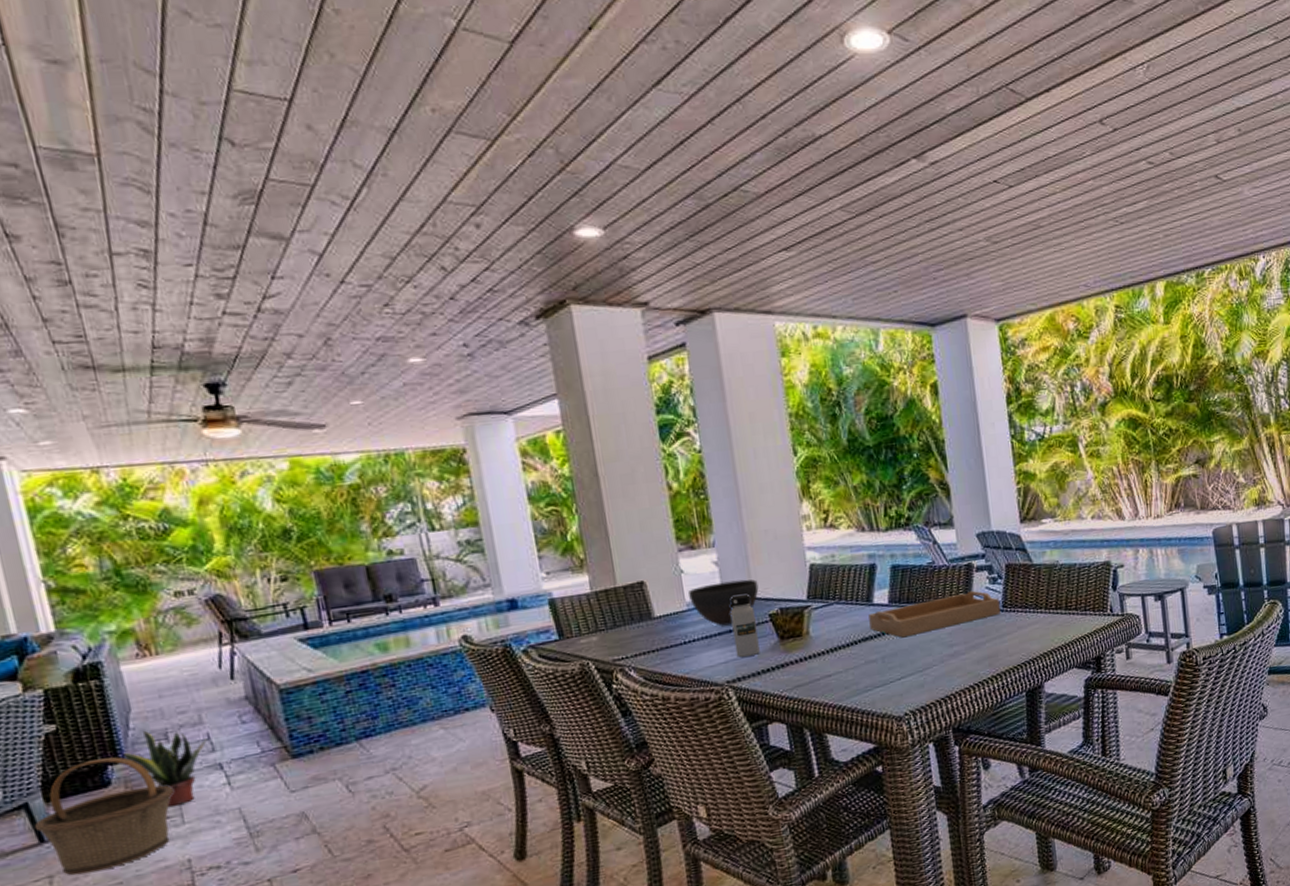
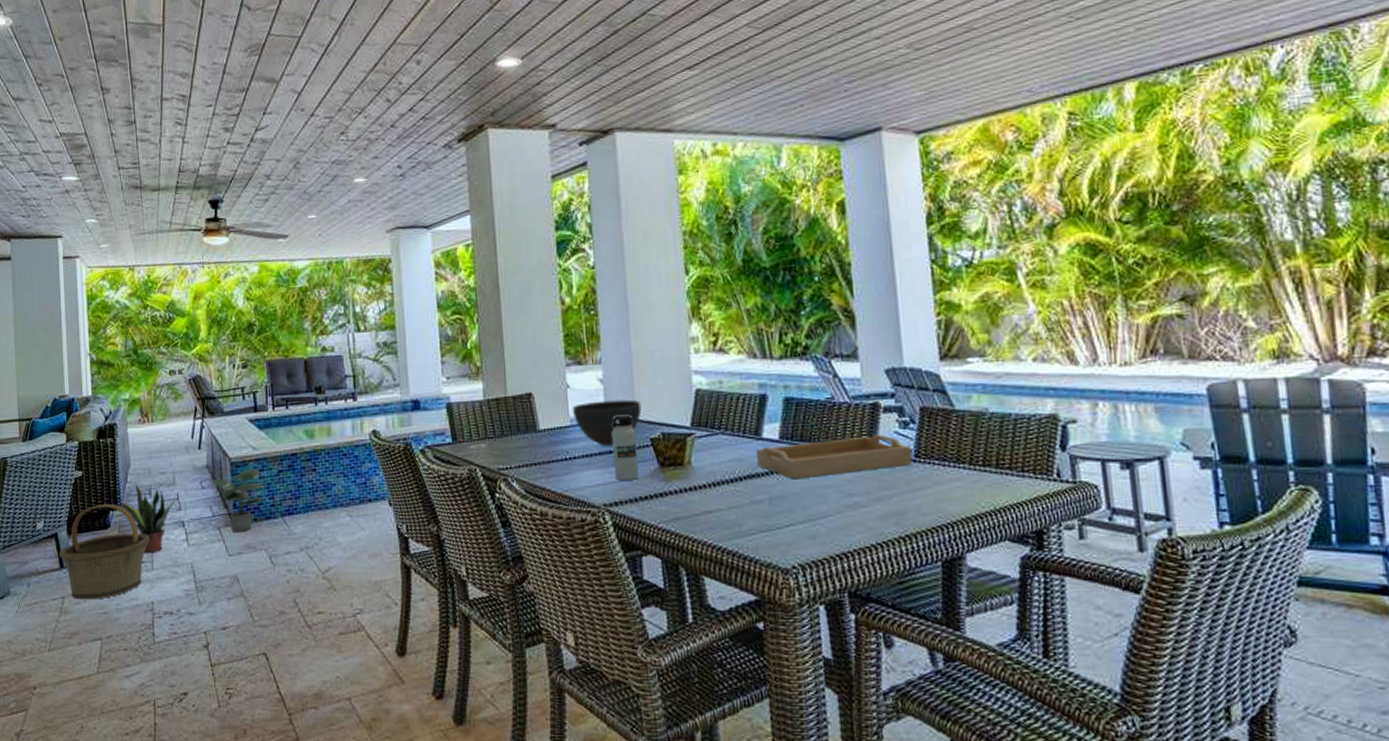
potted plant: none [253,693,330,767] -> present [210,469,264,533]

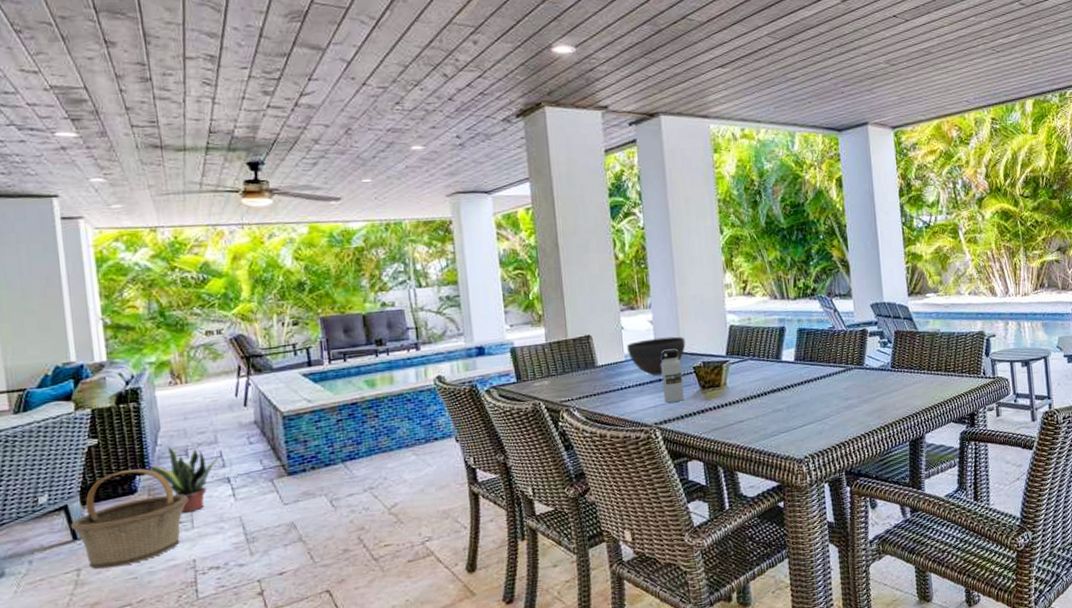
potted plant: present [210,469,264,533] -> none [259,420,322,483]
serving tray: present [756,433,912,480] -> none [777,352,889,391]

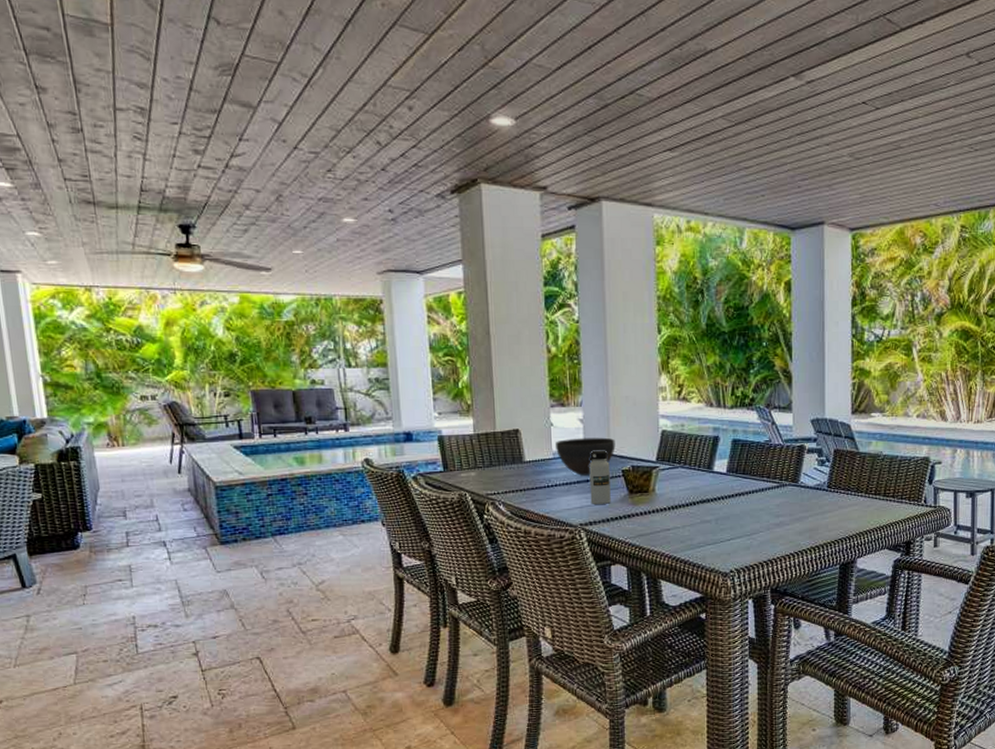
basket: present [71,468,187,570] -> none [20,526,126,617]
potted plant: present [150,447,219,513] -> none [91,507,156,571]

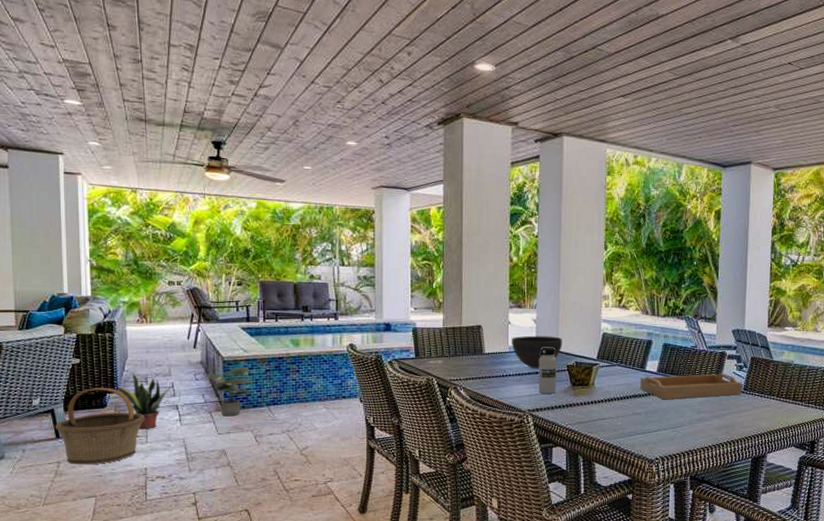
basket: none [20,526,126,617] -> present [56,388,144,465]
potted plant: none [91,507,156,571] -> present [118,373,171,429]
potted plant: none [193,493,253,552] -> present [203,367,253,417]
serving tray: none [708,469,825,504] -> present [640,373,742,400]

